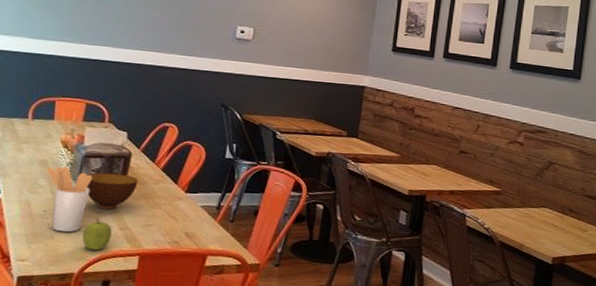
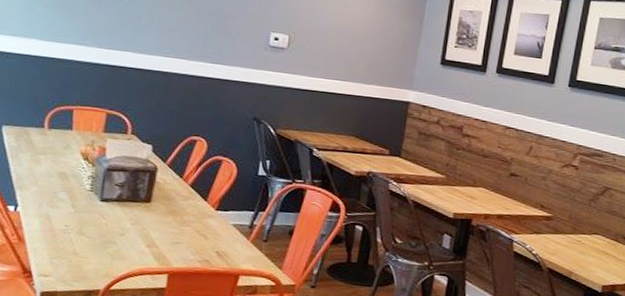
utensil holder: present [46,166,92,233] -> none [66,180,116,249]
fruit: present [82,218,112,250] -> none [107,235,139,268]
bowl: present [86,172,139,210] -> none [109,187,165,226]

